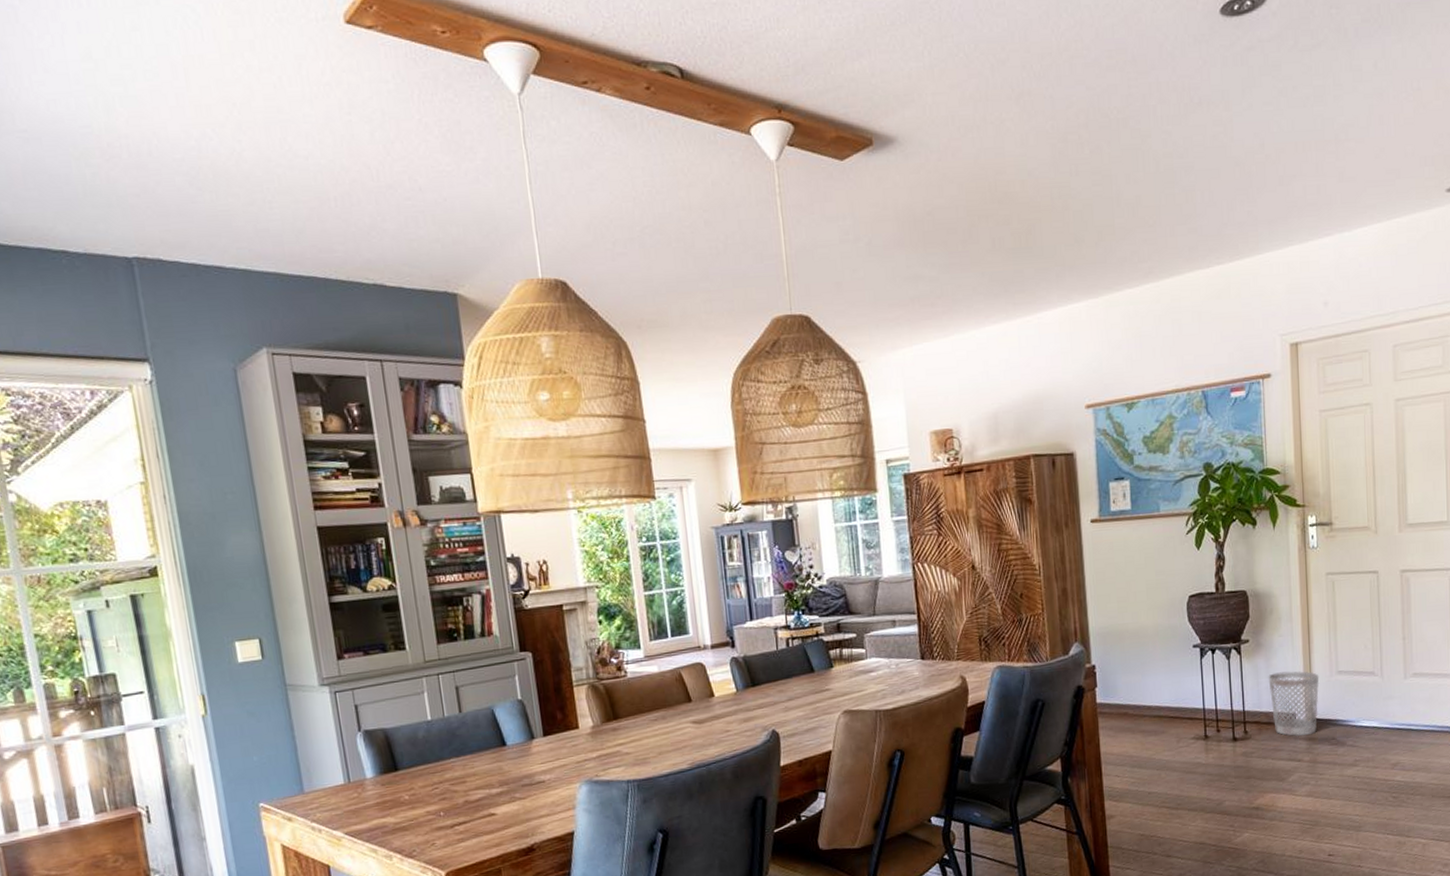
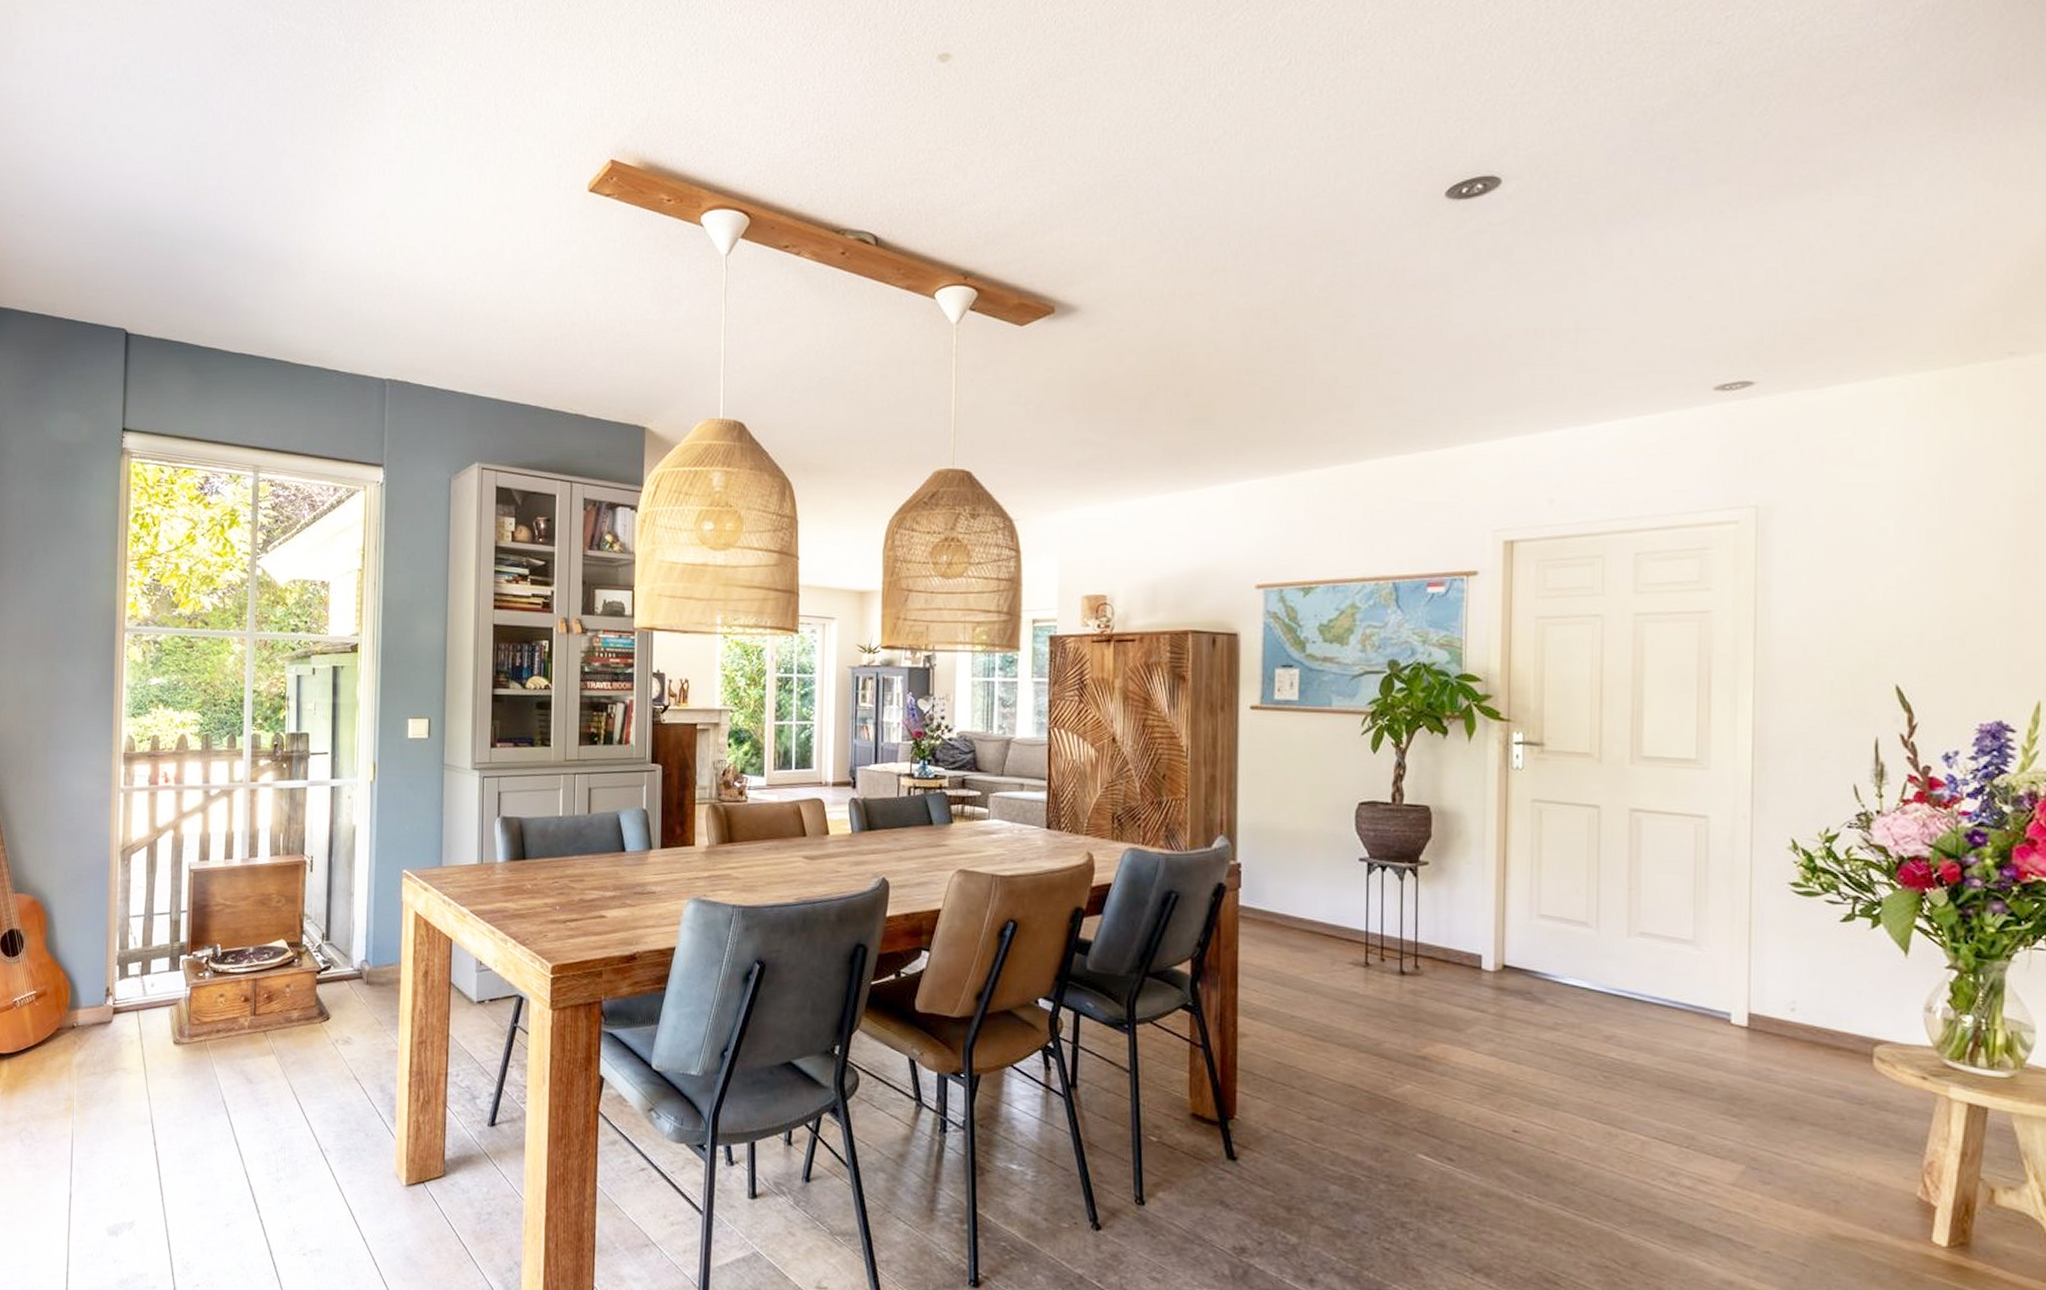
wastebasket: present [1268,671,1320,737] -> none [1449,904,1515,984]

